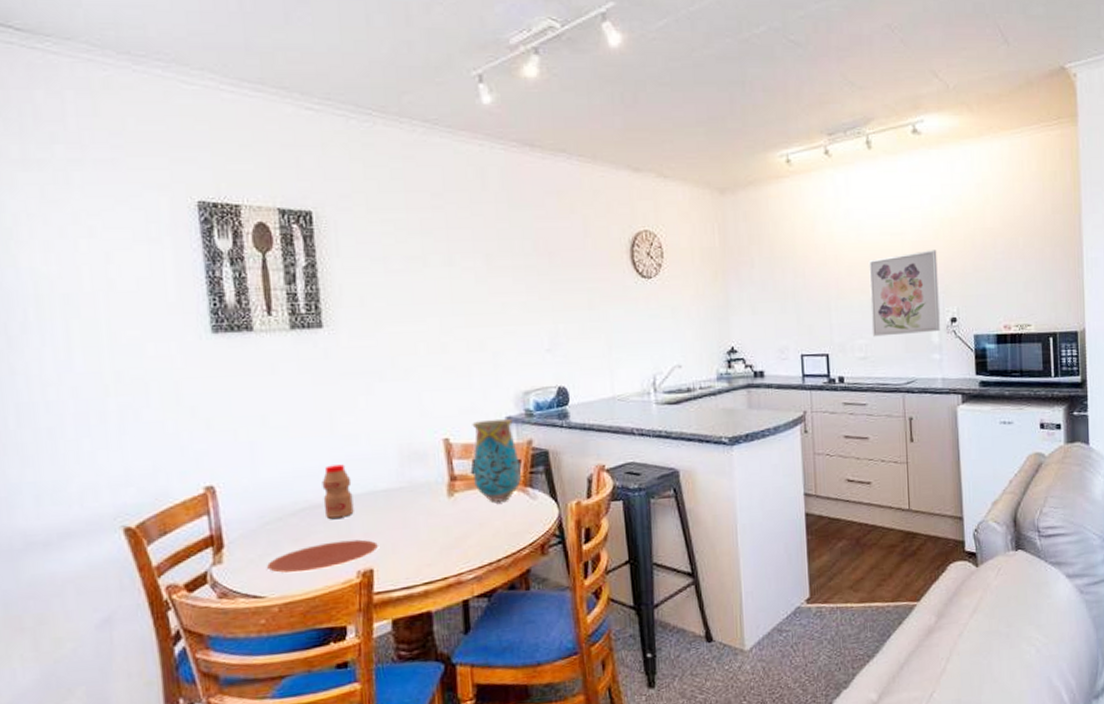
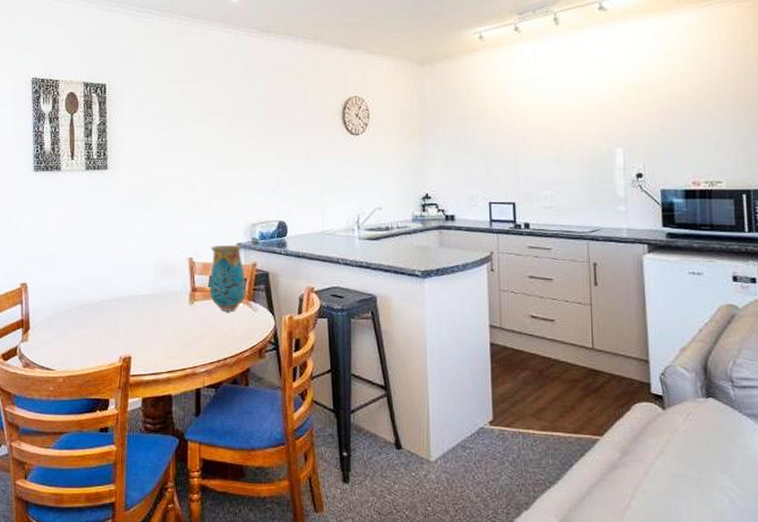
plate: present [267,539,378,573] -> none [58,332,136,354]
bottle: present [322,464,354,519] -> none [99,273,120,314]
wall art: present [869,250,940,337] -> none [555,112,625,189]

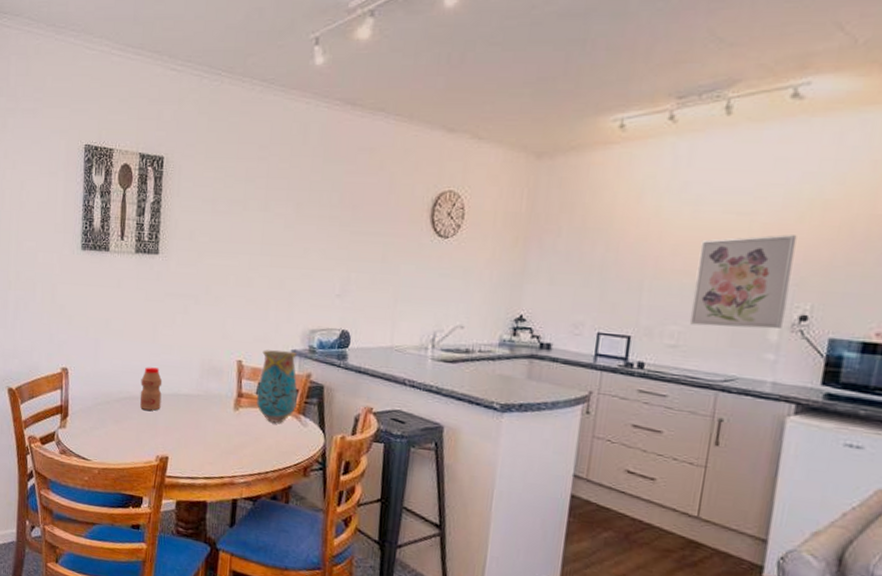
bottle: none [99,273,120,314] -> present [140,367,163,411]
wall art: none [555,112,625,189] -> present [689,235,797,329]

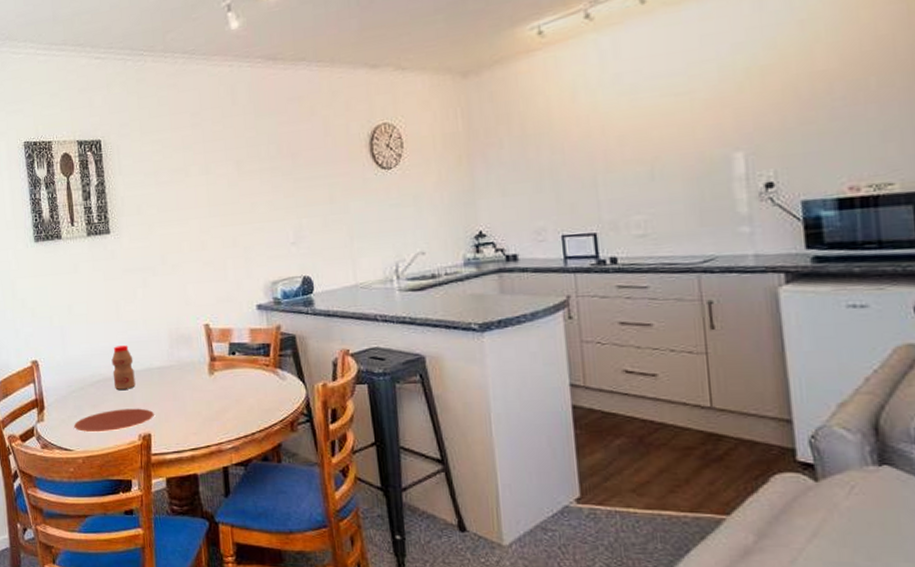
plate: none [95,428,175,448] -> present [74,408,154,433]
vase: present [257,349,298,423] -> none [228,306,271,381]
wall art: present [689,235,797,329] -> none [646,105,749,211]

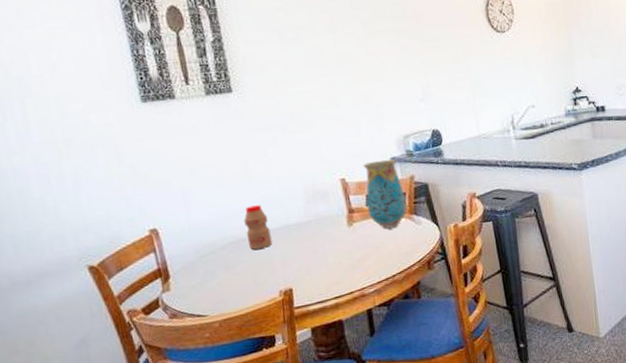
plate: present [74,408,154,433] -> none [206,265,295,296]
vase: none [228,306,271,381] -> present [363,158,407,229]

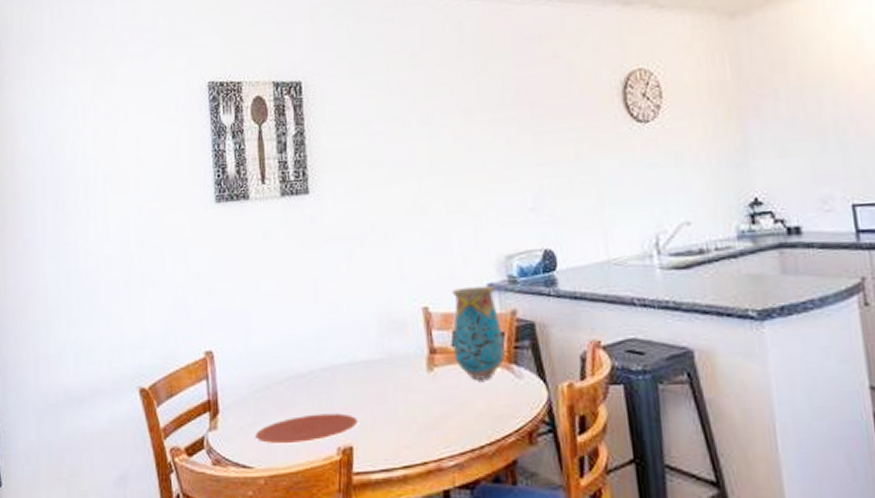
plate: none [206,265,295,296] -> present [256,413,358,445]
bottle: present [244,205,272,250] -> none [306,333,335,389]

